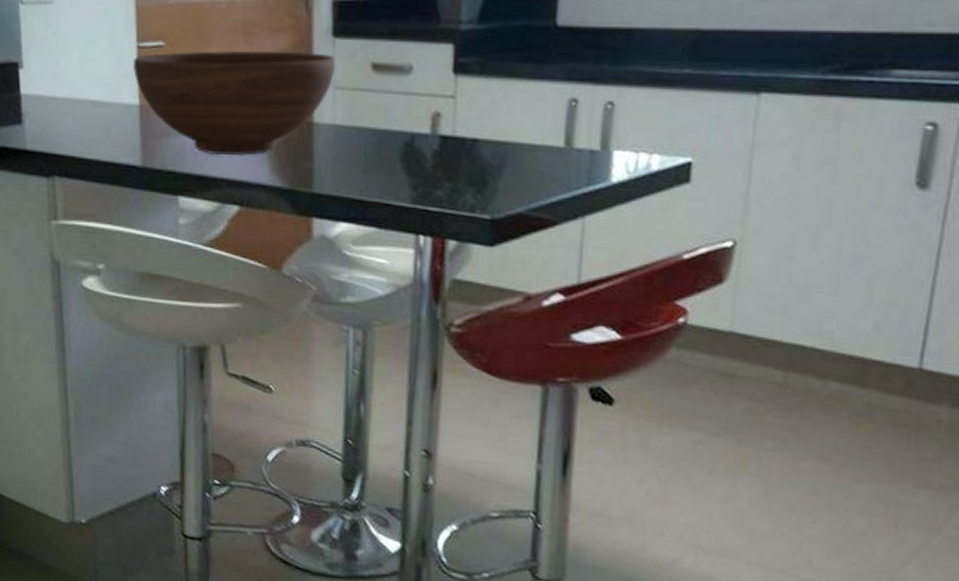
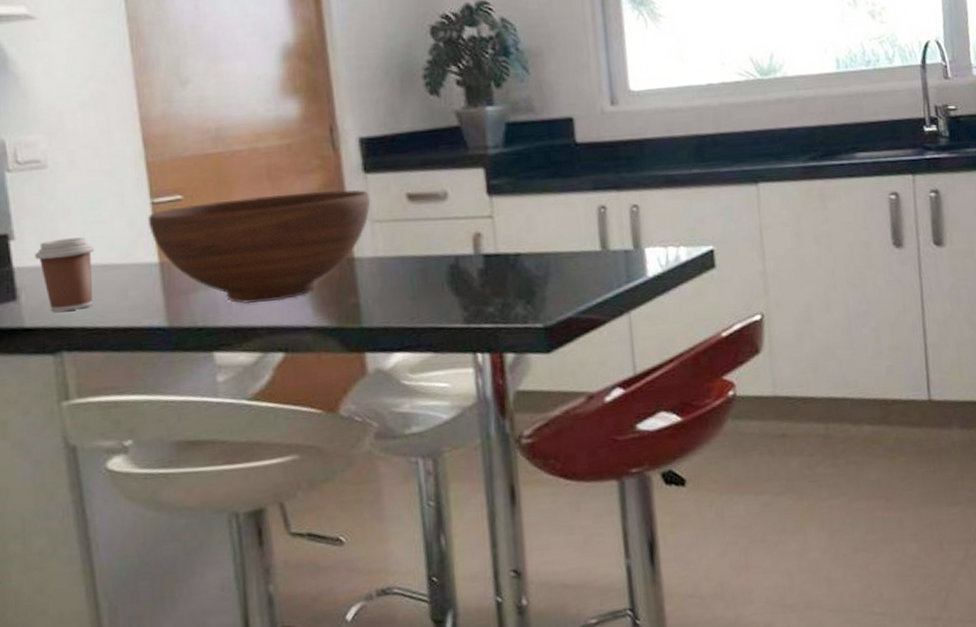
coffee cup: none [38,72,87,140] -> present [35,237,95,312]

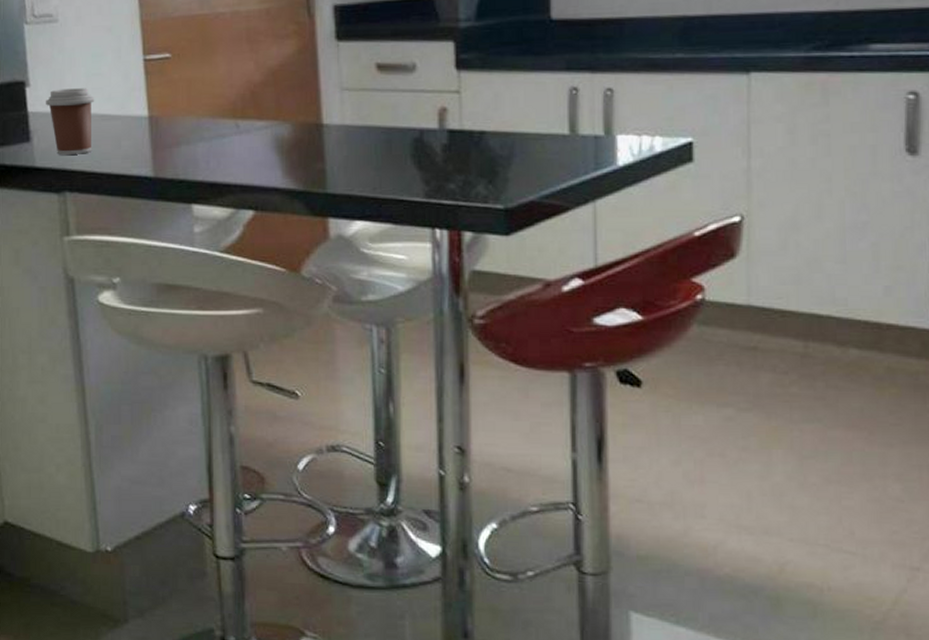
fruit bowl: present [147,190,371,304] -> none [140,56,341,162]

